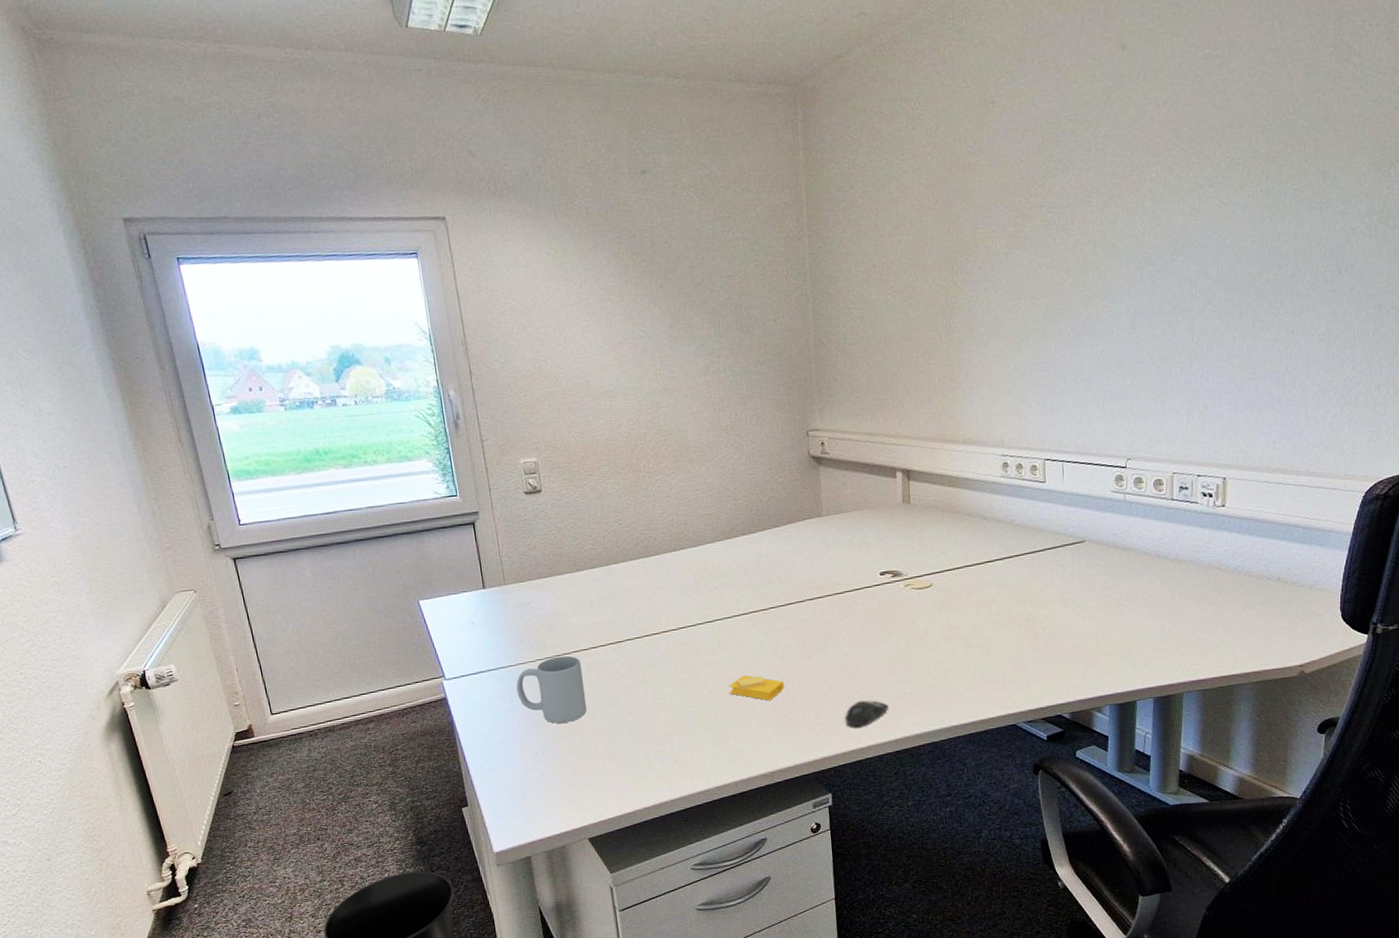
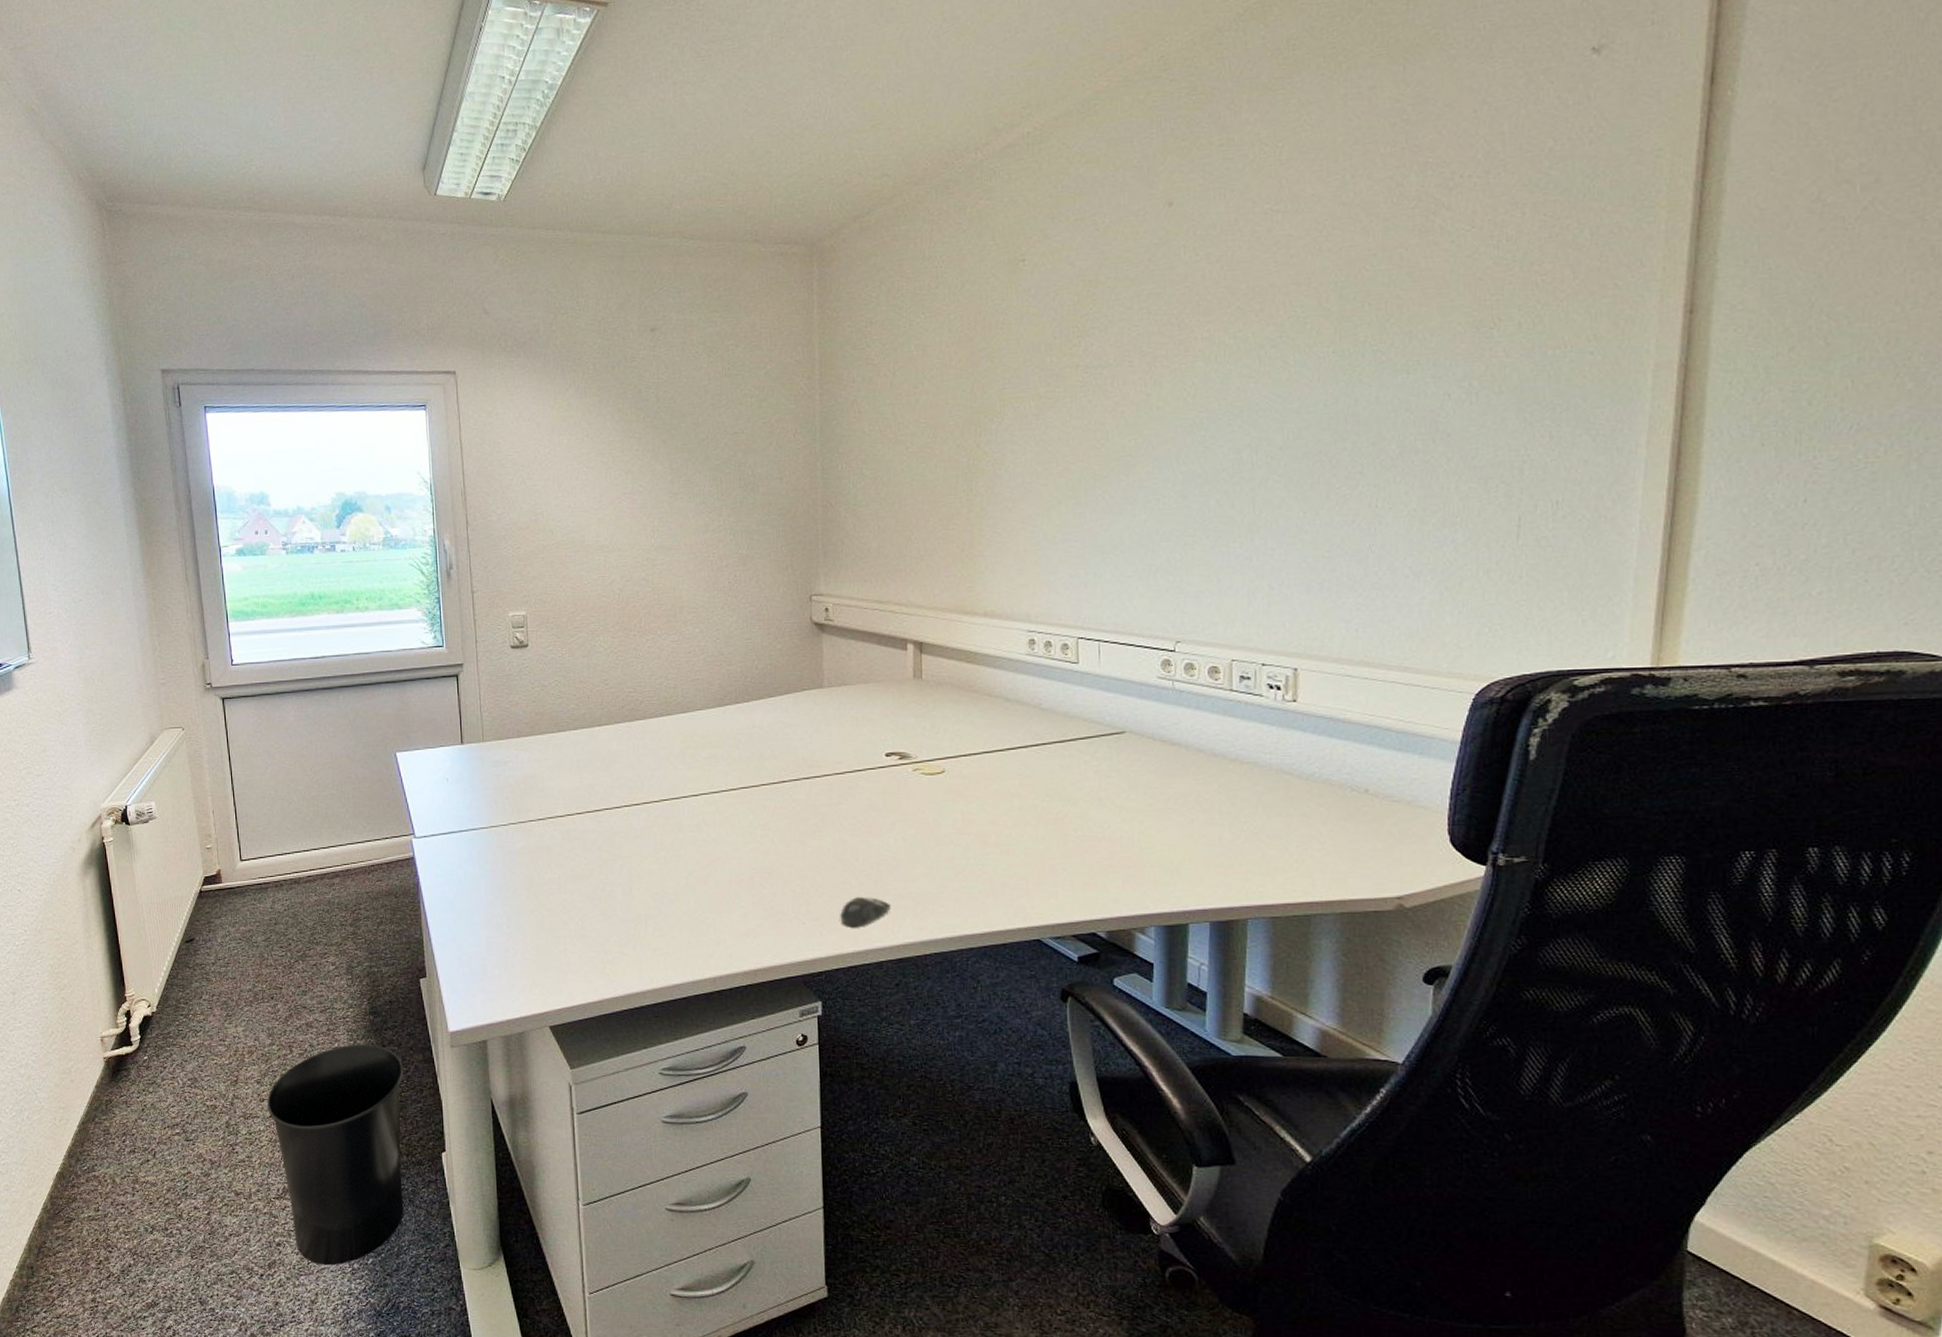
mug: present [516,655,587,723] -> none [486,821,558,894]
sticky notes: present [729,675,785,701] -> none [712,857,774,888]

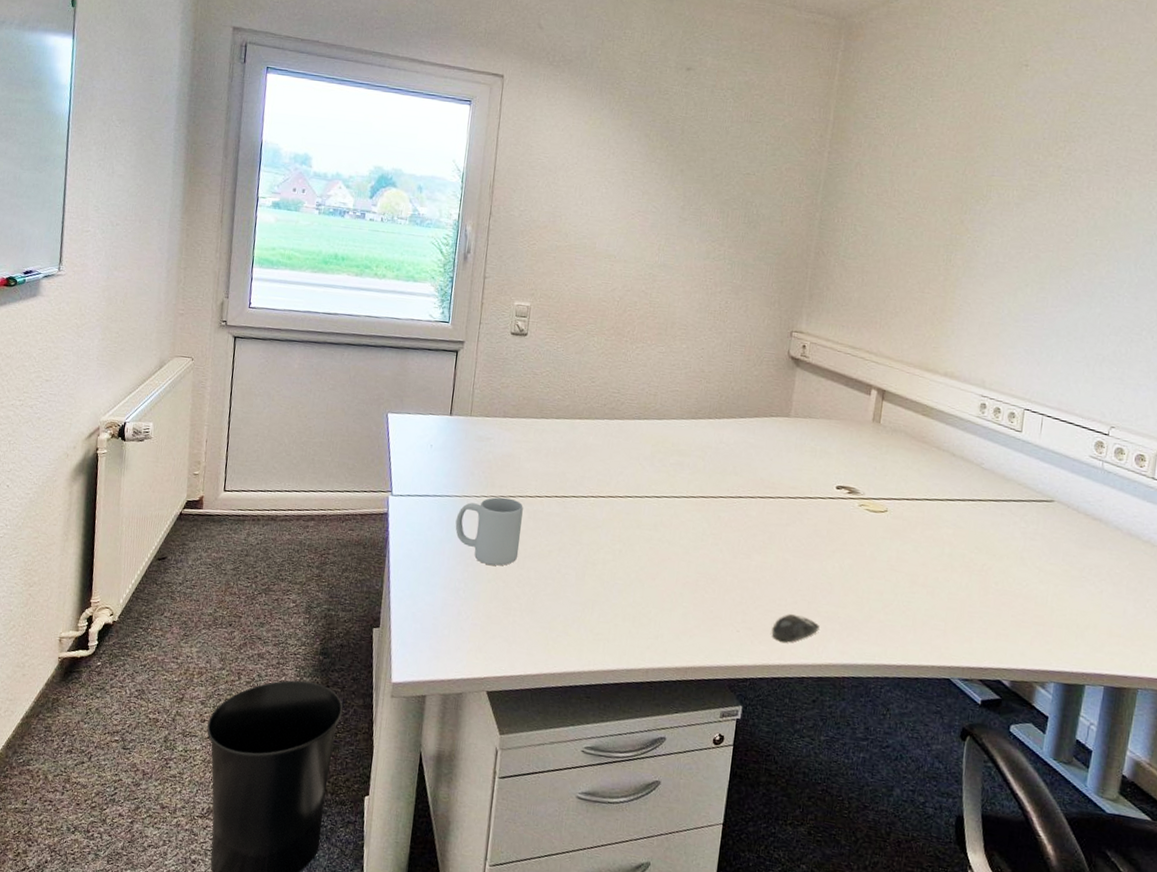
mug: none [486,821,558,894] -> present [455,497,523,566]

